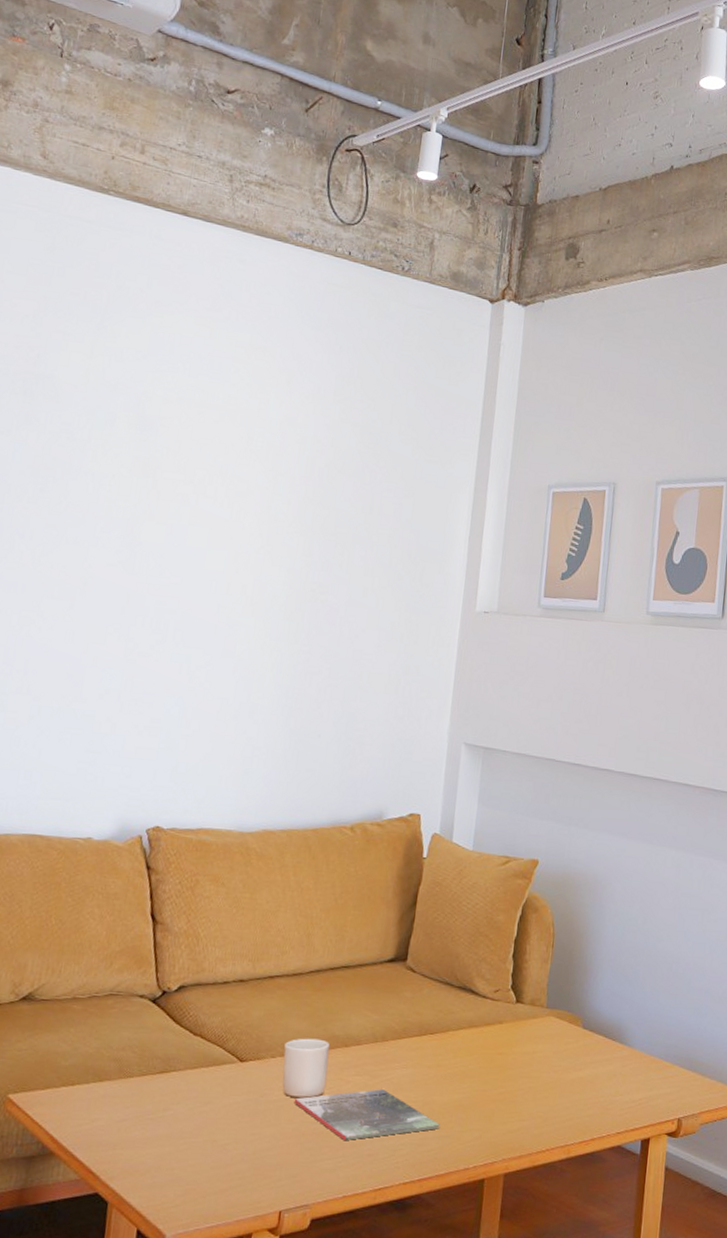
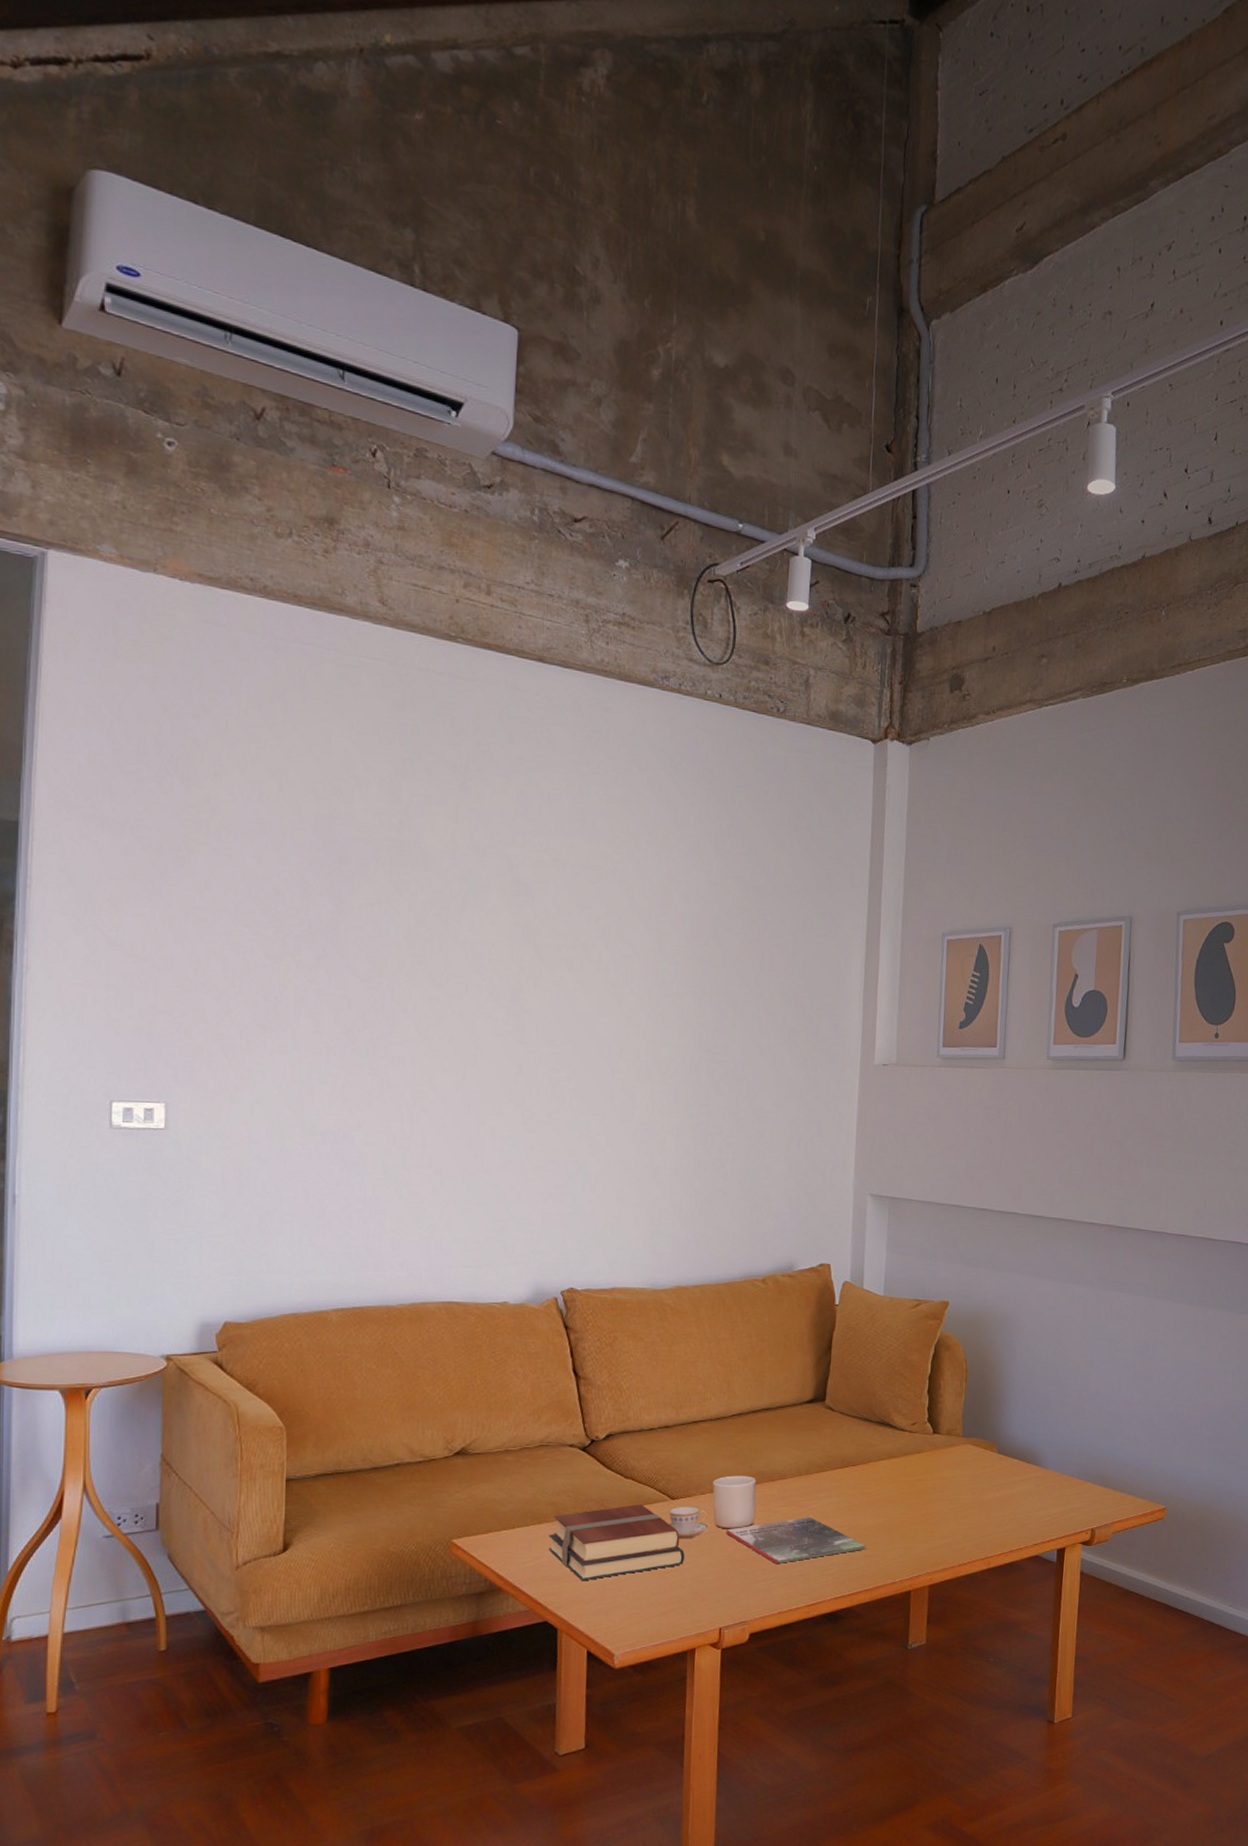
books: none [108,1065,249,1149] -> present [548,1504,684,1581]
teacup: none [234,1069,277,1107] -> present [668,1506,709,1539]

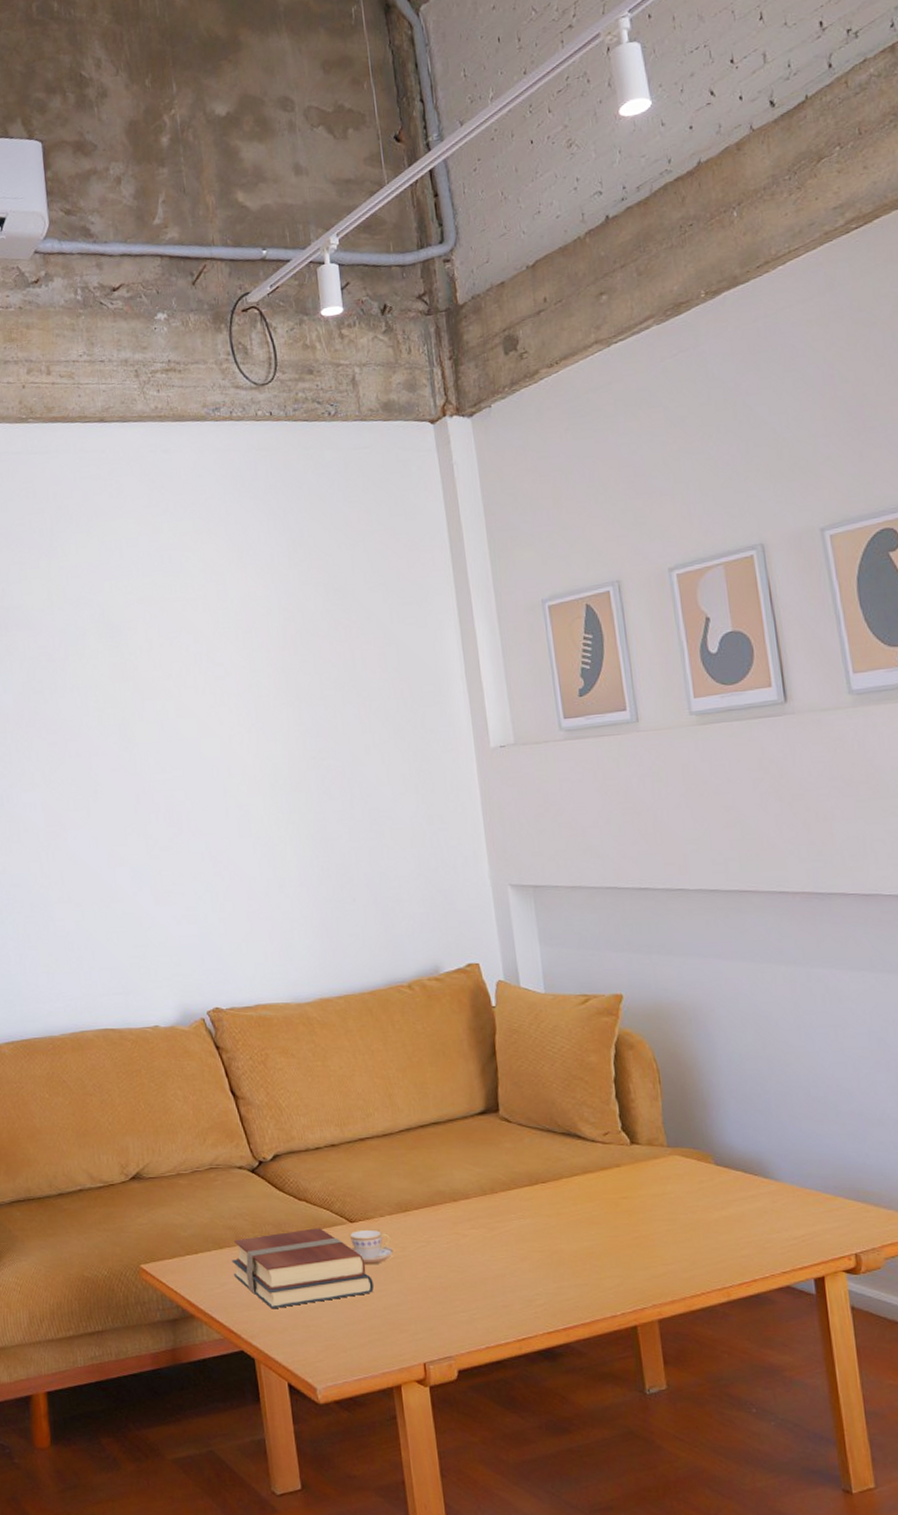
mug: present [712,1475,757,1529] -> none [391,1195,443,1254]
magazine: present [725,1517,866,1565] -> none [413,1241,574,1294]

